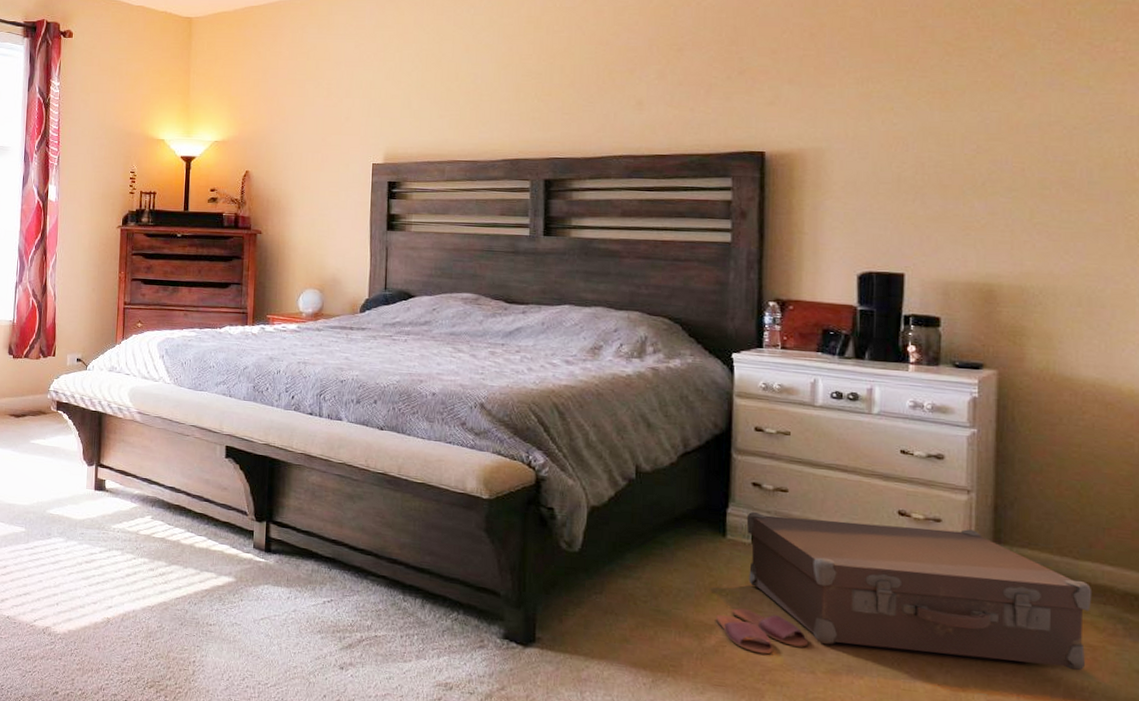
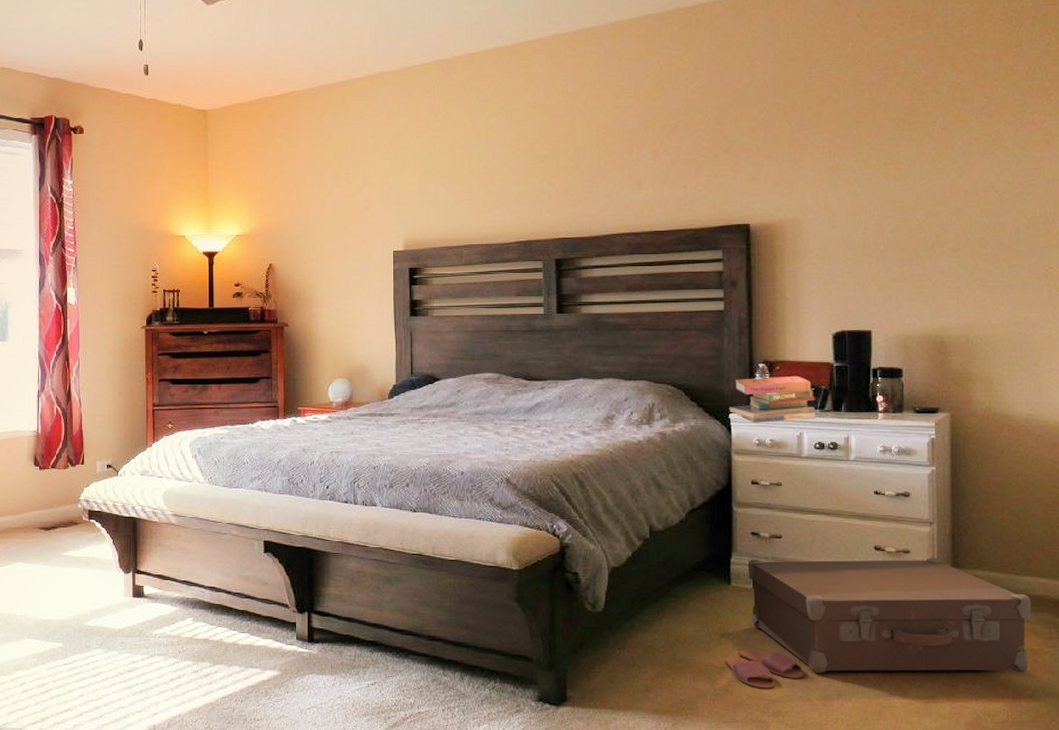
books: none [732,316,834,366] -> present [729,375,815,423]

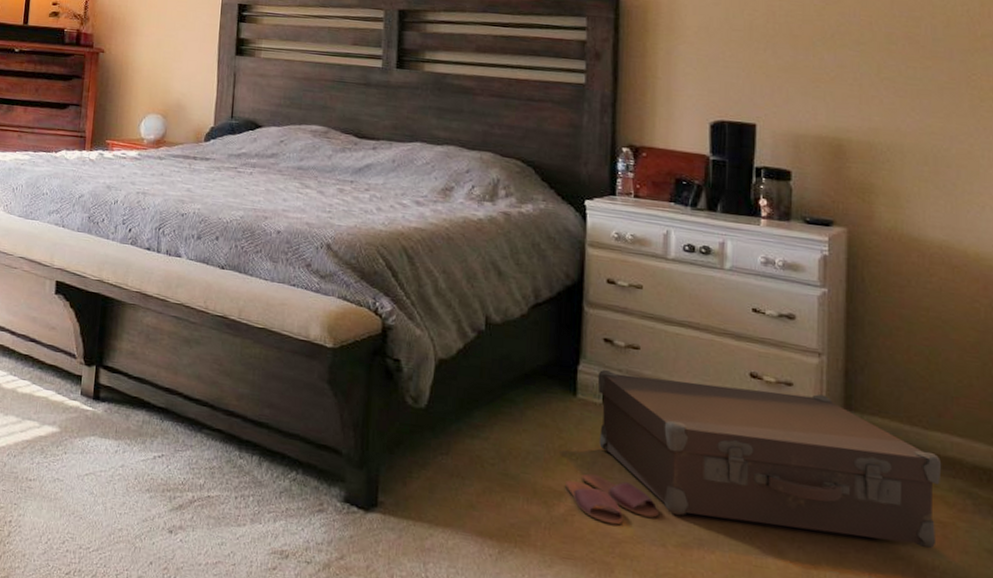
books: present [729,375,815,423] -> none [585,162,687,218]

